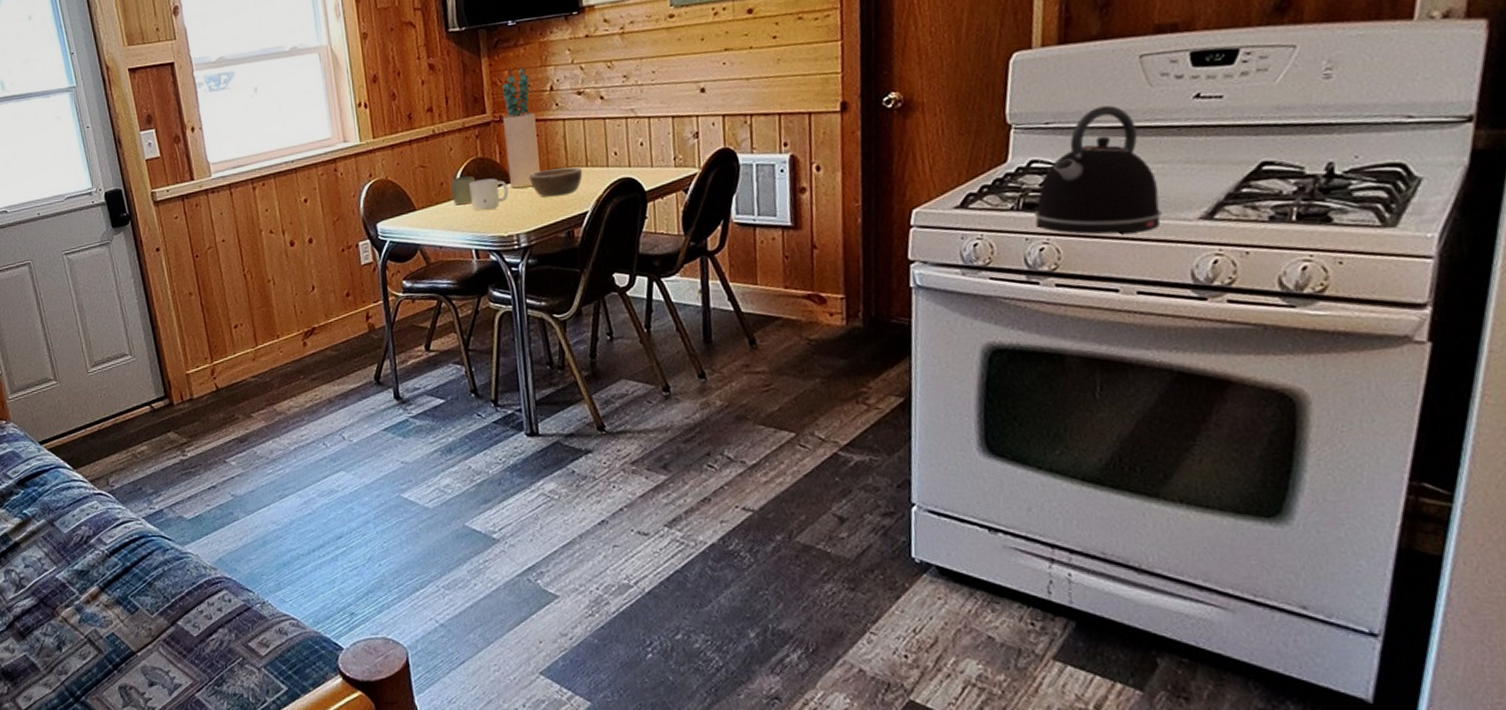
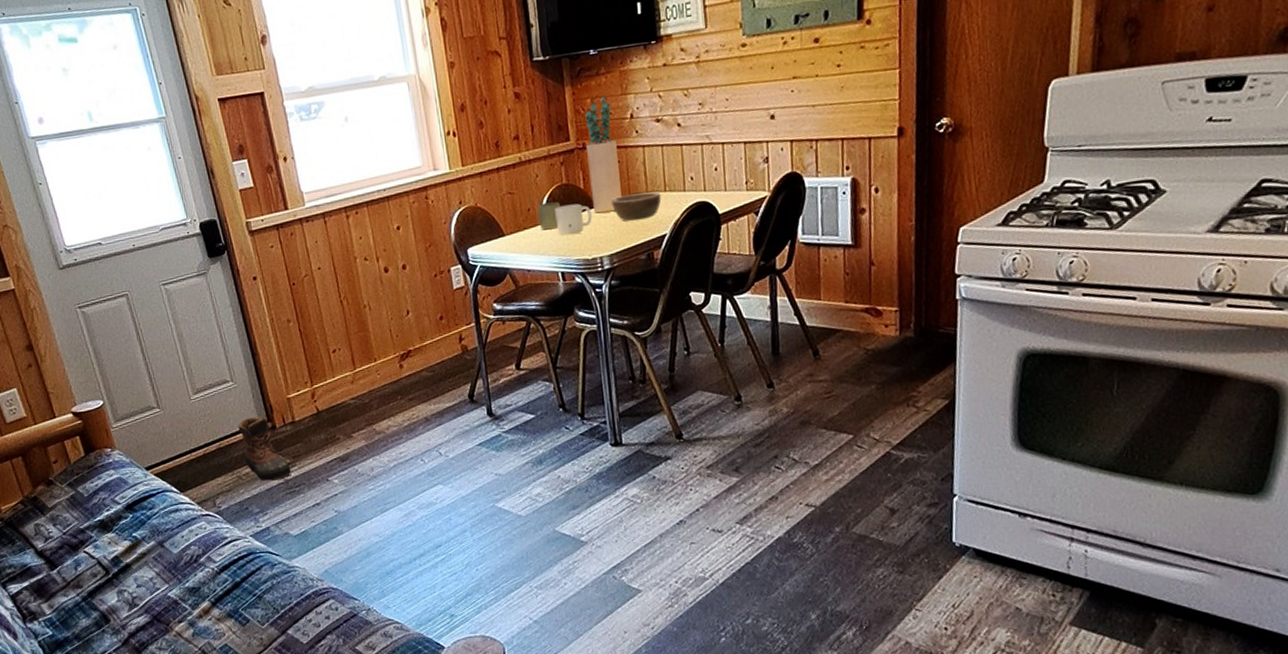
boot: none [135,392,188,461] -> present [238,416,292,481]
kettle: present [1034,105,1162,235] -> none [1065,129,1175,248]

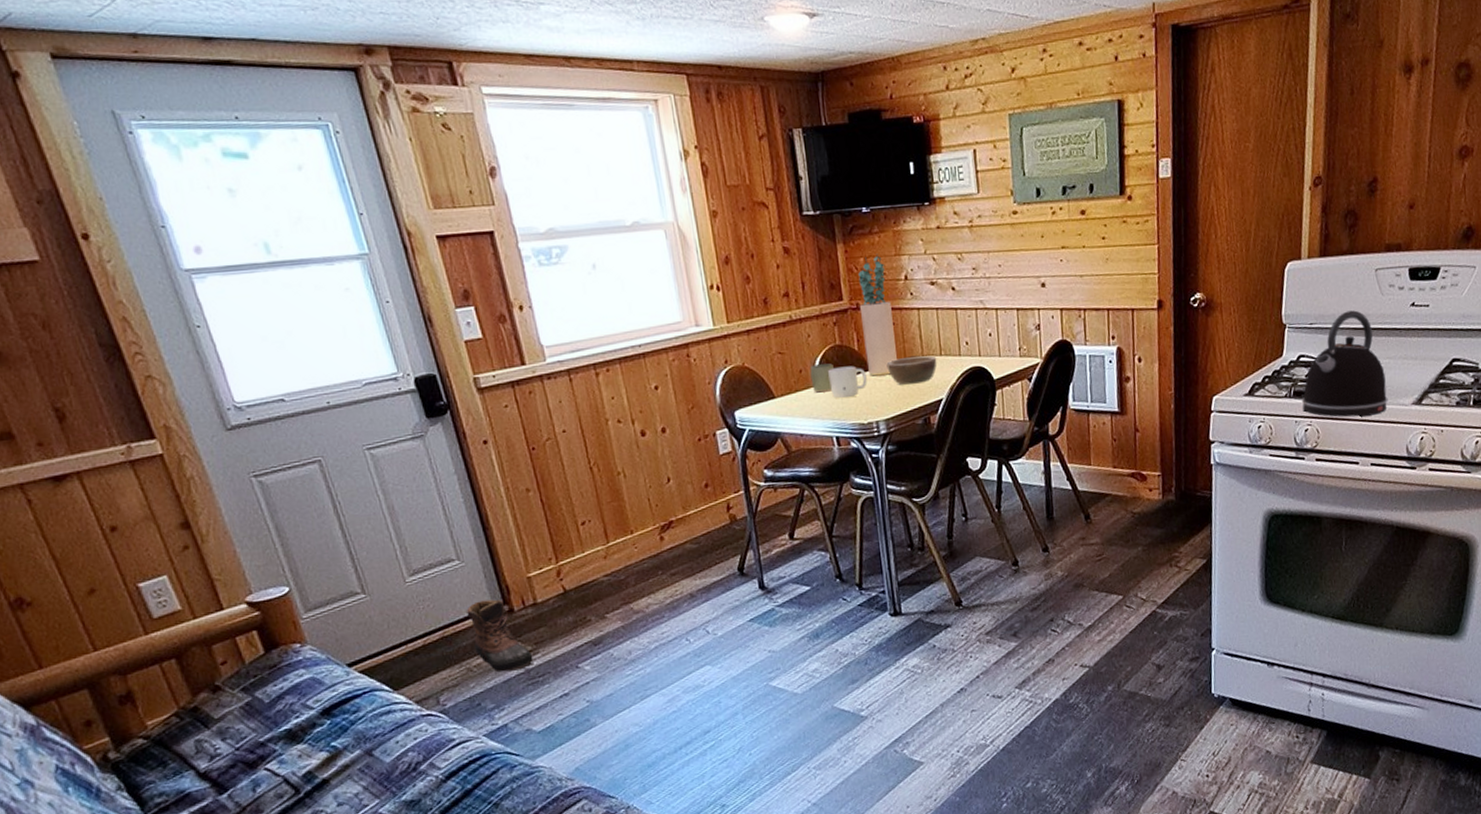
kettle: none [1065,129,1175,248] -> present [1301,310,1388,418]

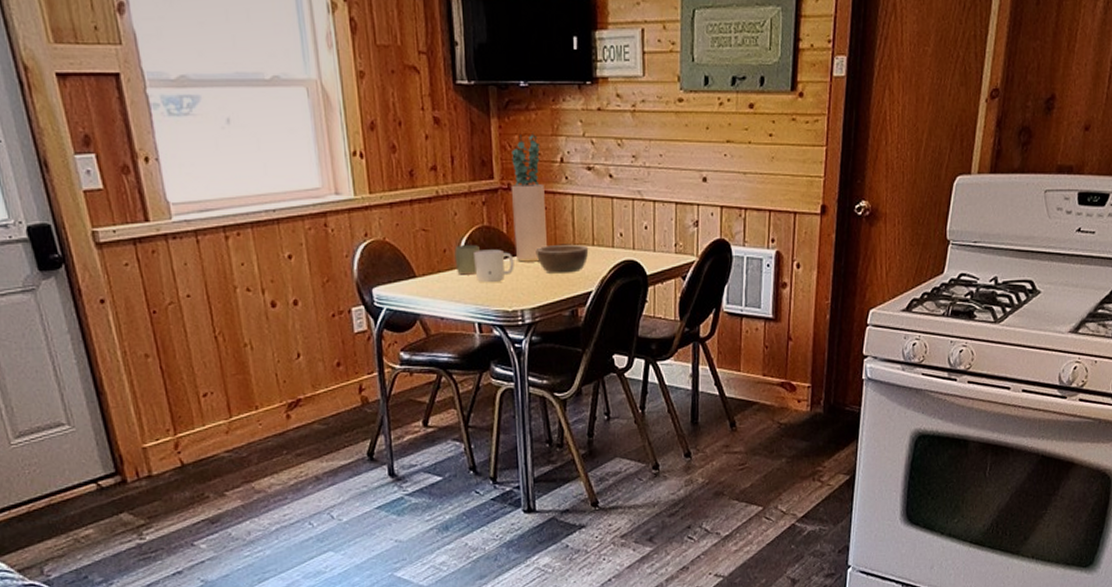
boot: present [466,599,534,672] -> none [76,468,146,545]
kettle: present [1301,310,1388,418] -> none [958,231,1045,341]

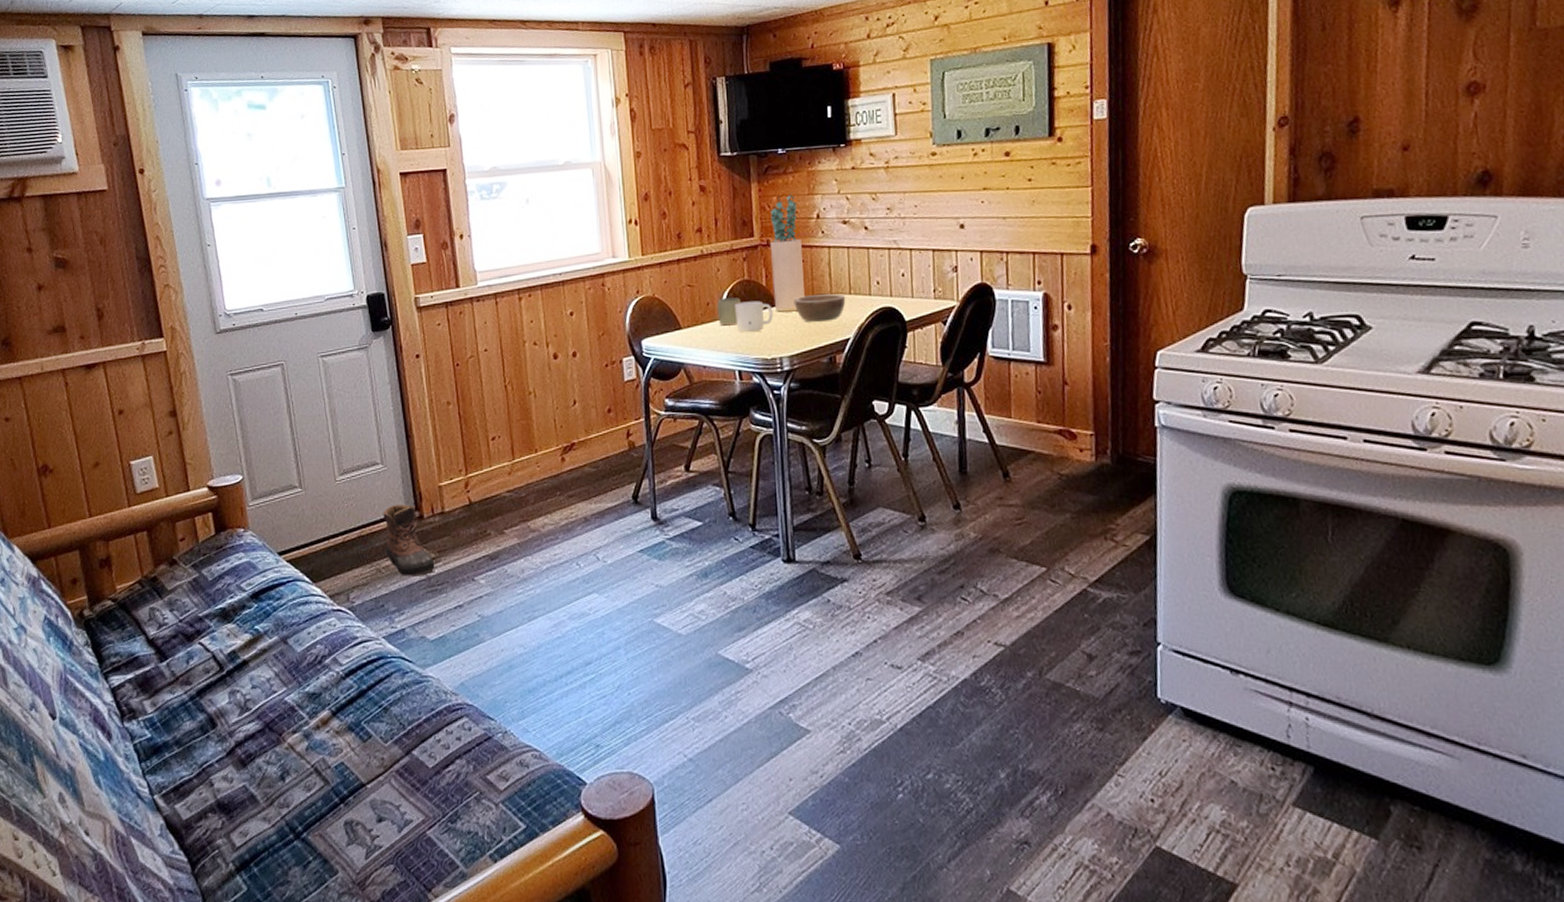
boot: none [76,468,146,545] -> present [383,504,435,576]

